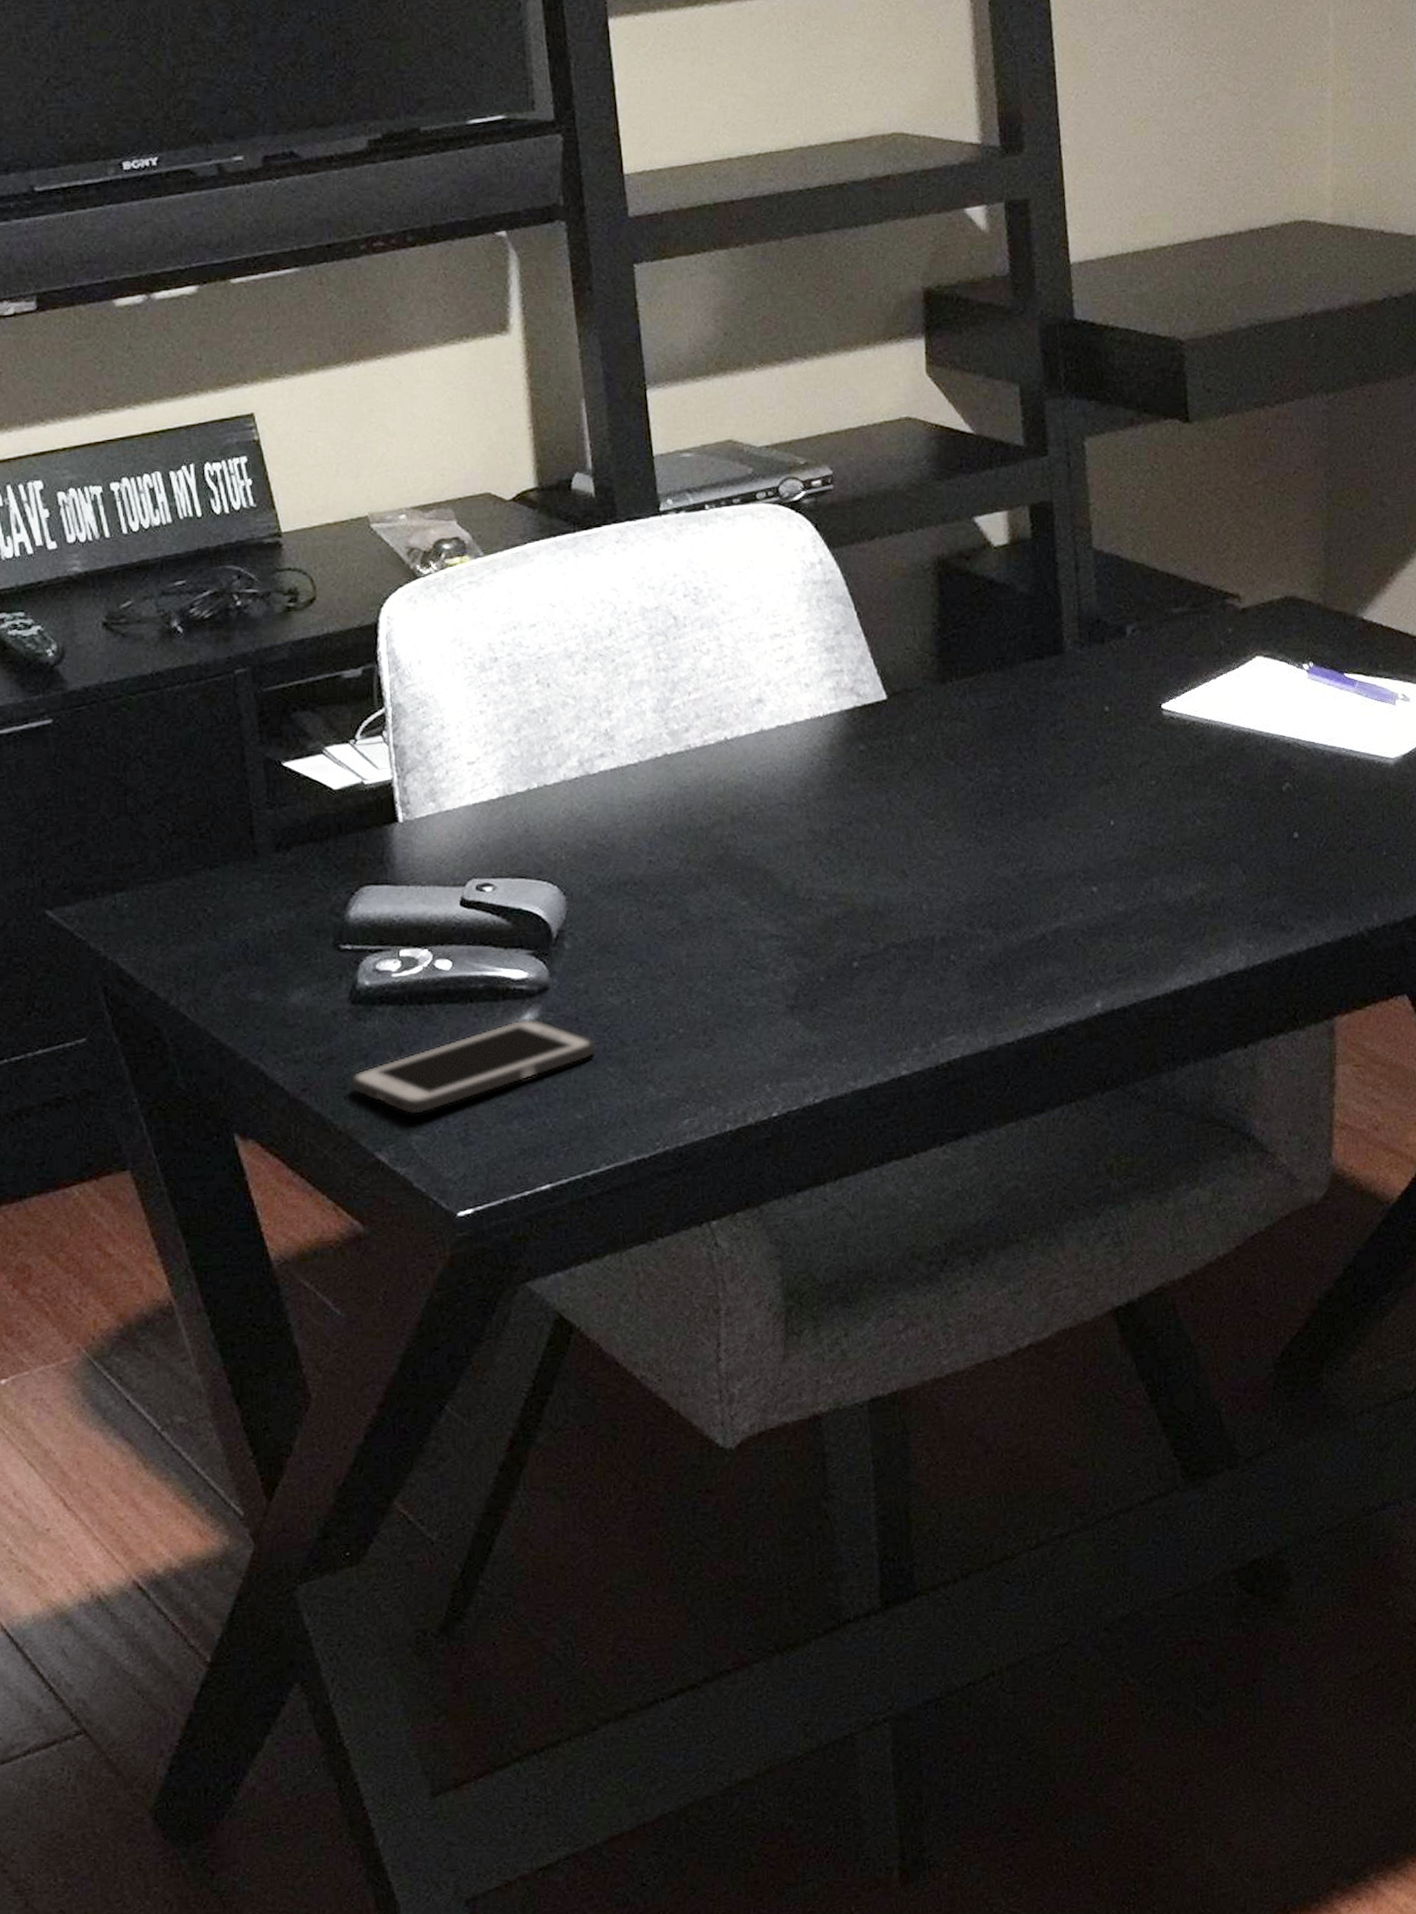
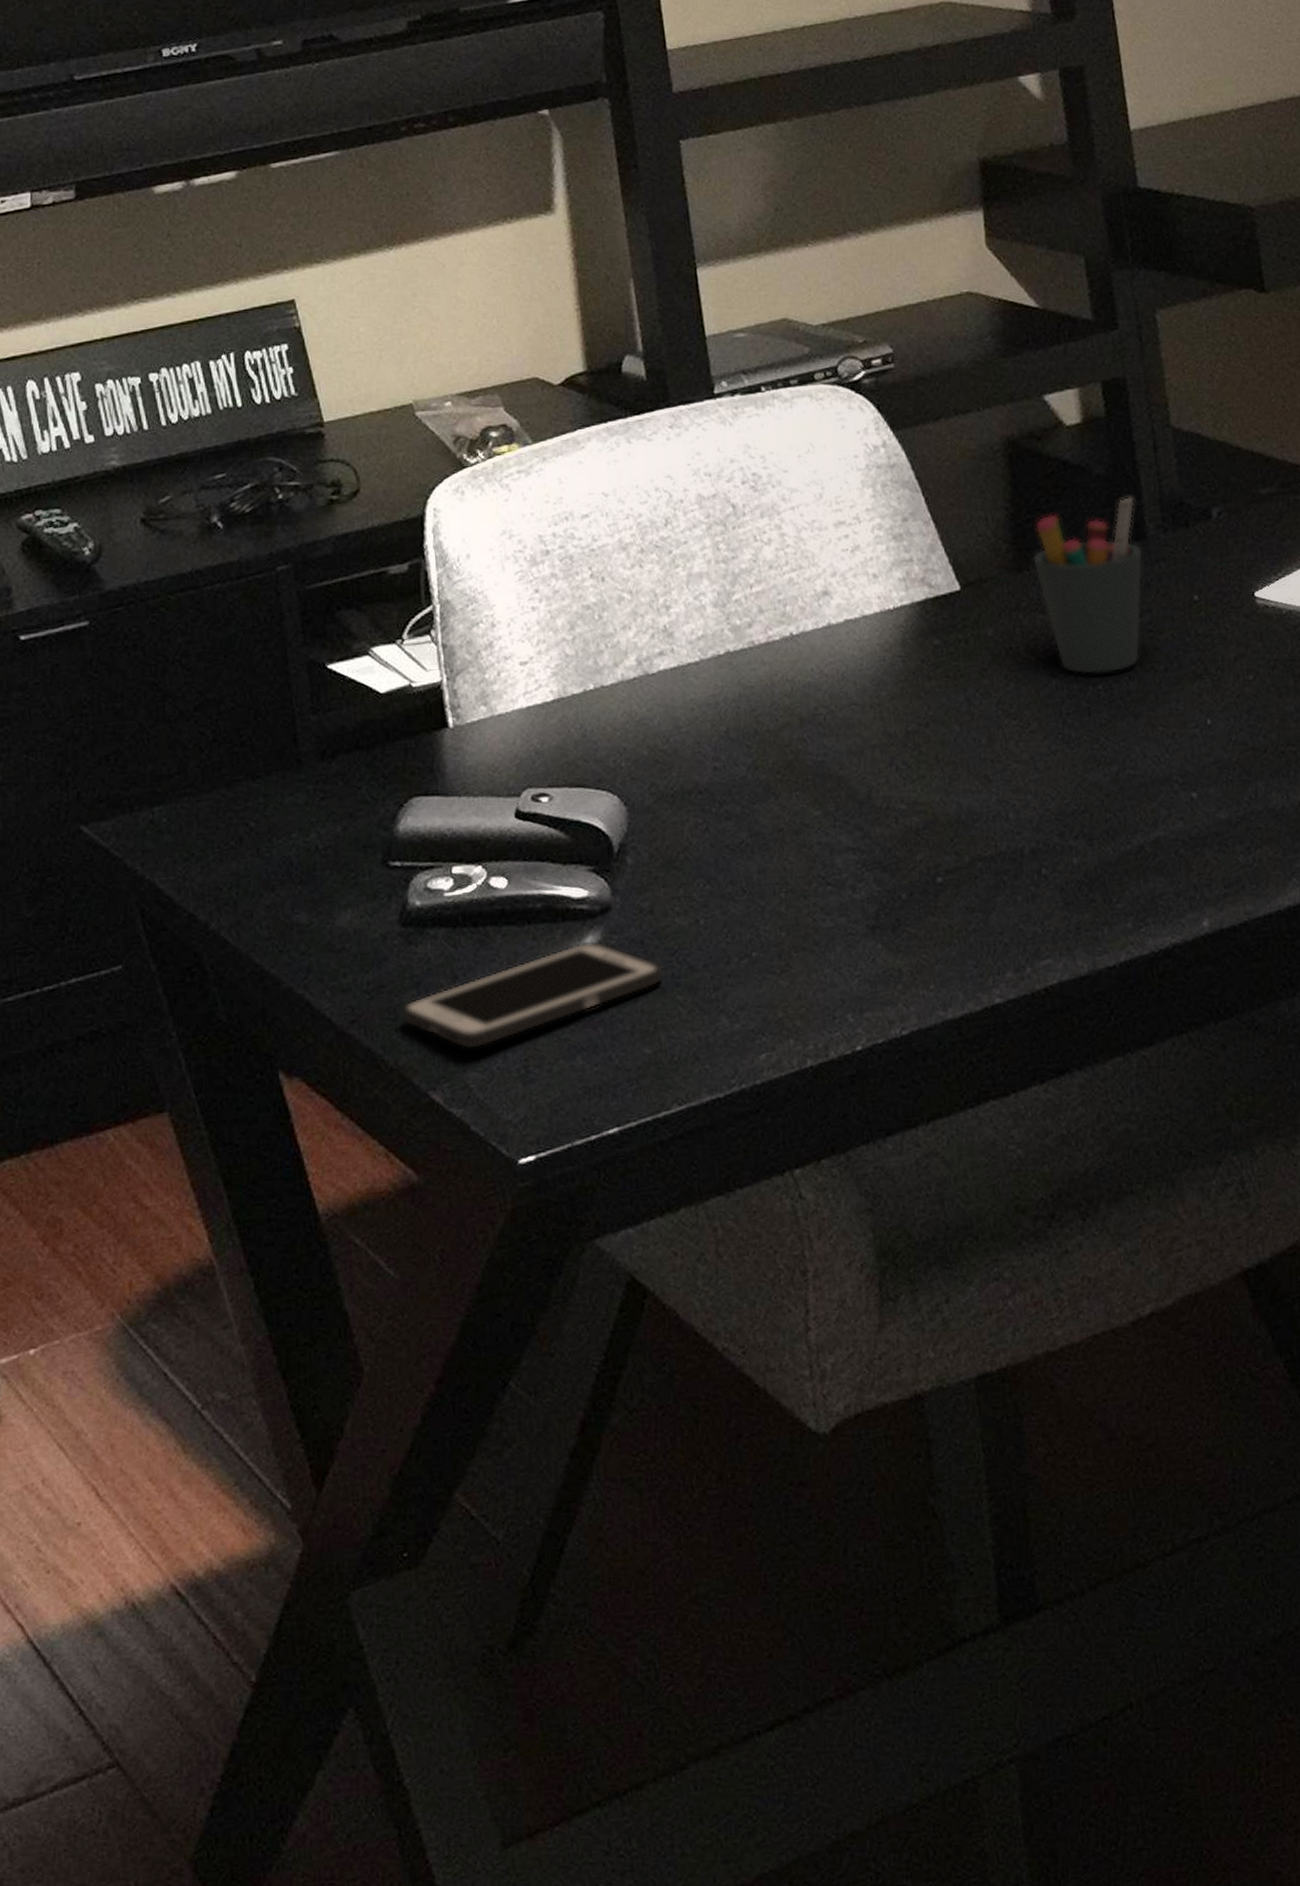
pen holder: none [955,613,1060,779] -> present [1032,496,1144,675]

